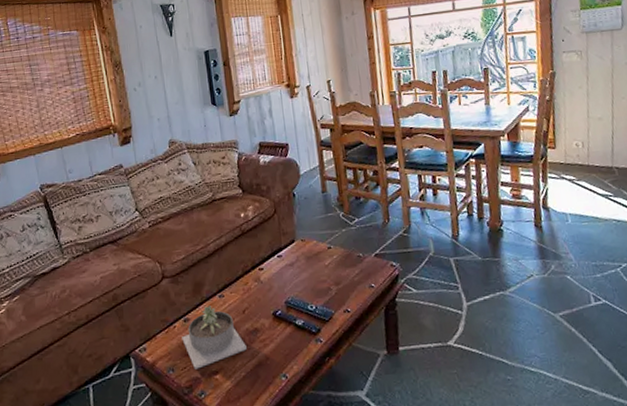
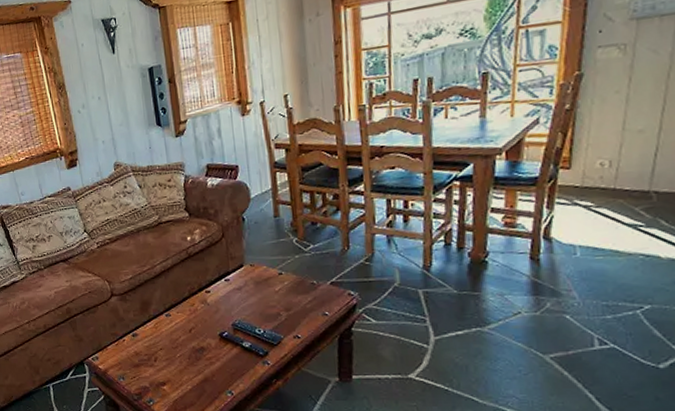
succulent planter: present [182,305,247,369] -> none [131,323,193,379]

